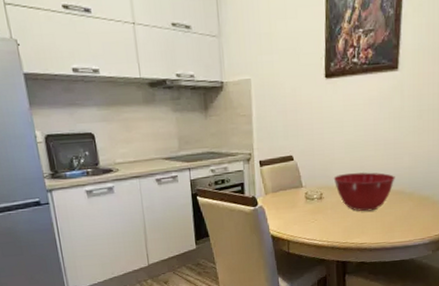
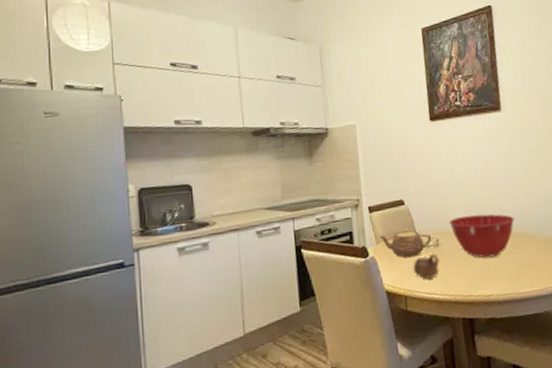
teapot: none [268,182,317,208] -> present [379,228,432,258]
cup: none [297,206,321,227] -> present [413,254,440,279]

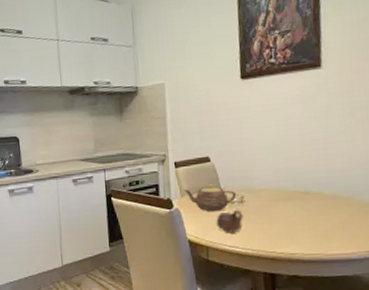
mixing bowl: present [448,214,515,258] -> none [255,174,328,218]

